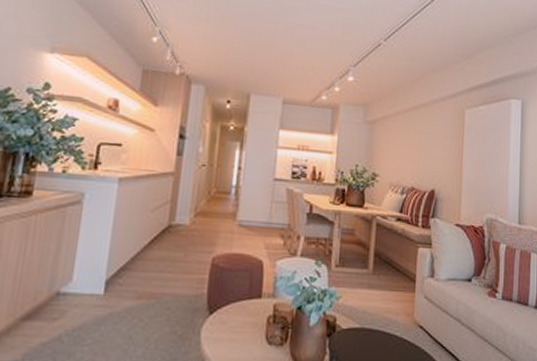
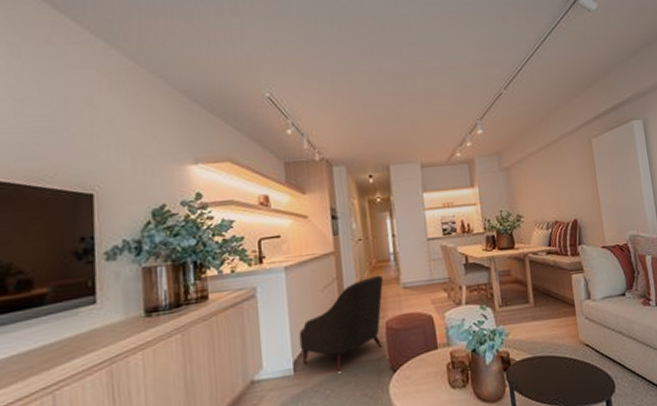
leather: none [115,206,220,301] -> present [299,274,384,372]

